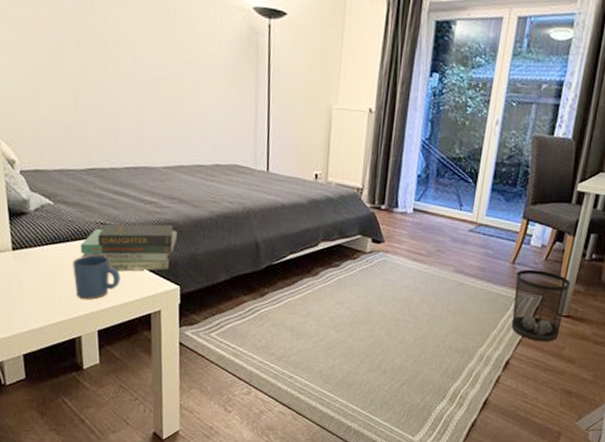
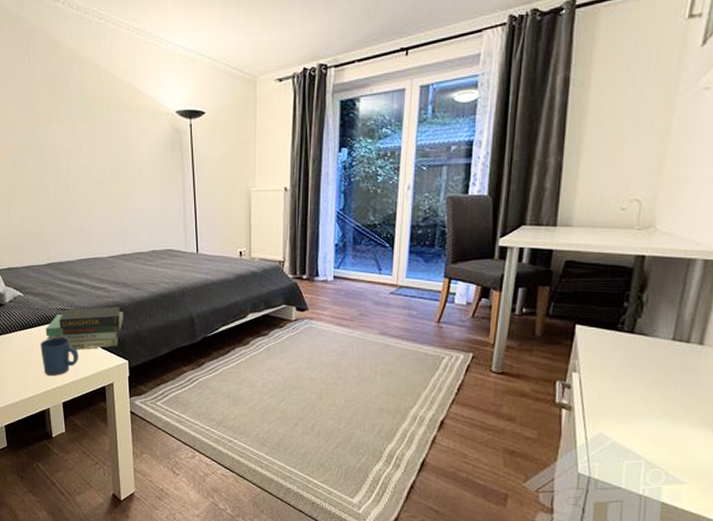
waste bin: present [511,269,570,342] -> none [442,327,501,401]

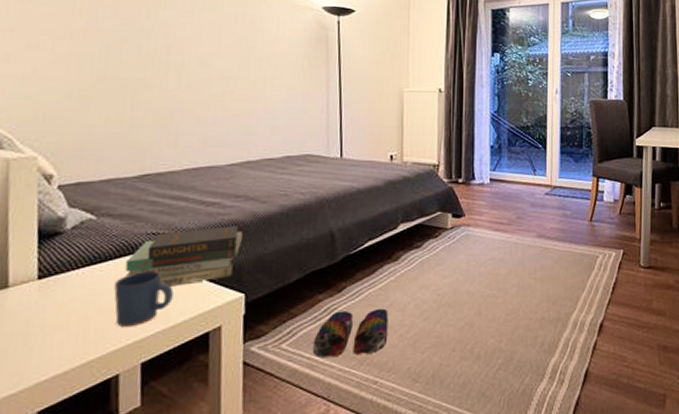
slippers: none [180,382,240,418] -> present [312,308,389,357]

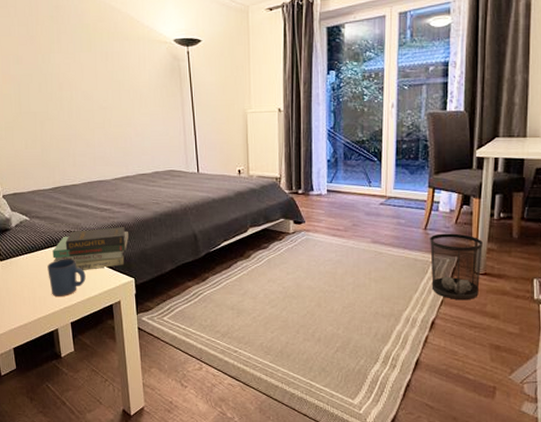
slippers: present [312,308,389,357] -> none [186,295,244,329]
waste bin: none [596,224,646,298] -> present [430,233,482,301]

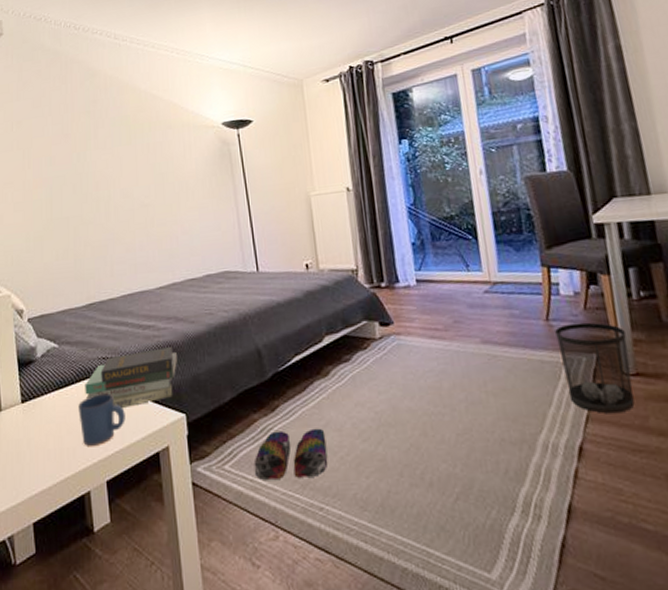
slippers: none [186,295,244,329] -> present [254,428,328,480]

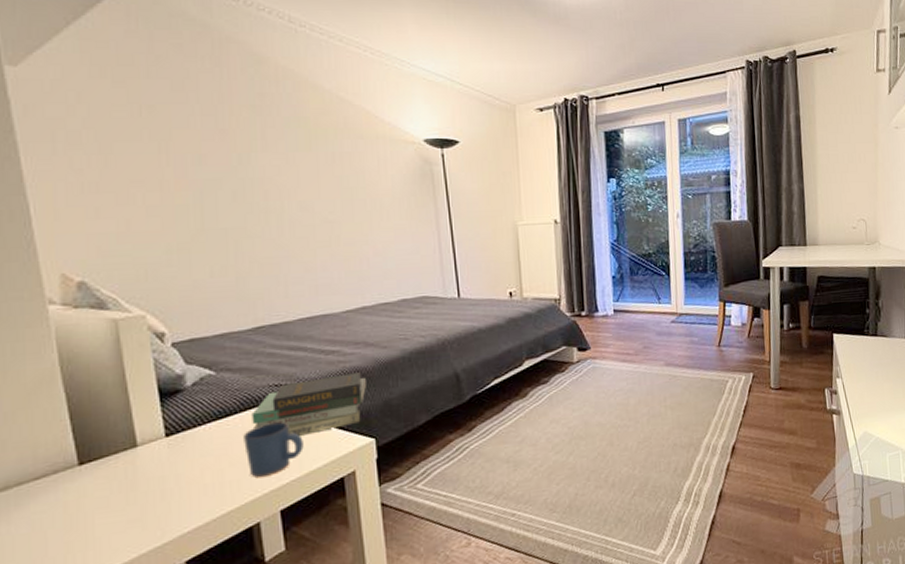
slippers: present [254,428,328,480] -> none [448,444,522,495]
waste bin: present [555,322,635,414] -> none [724,348,776,420]

